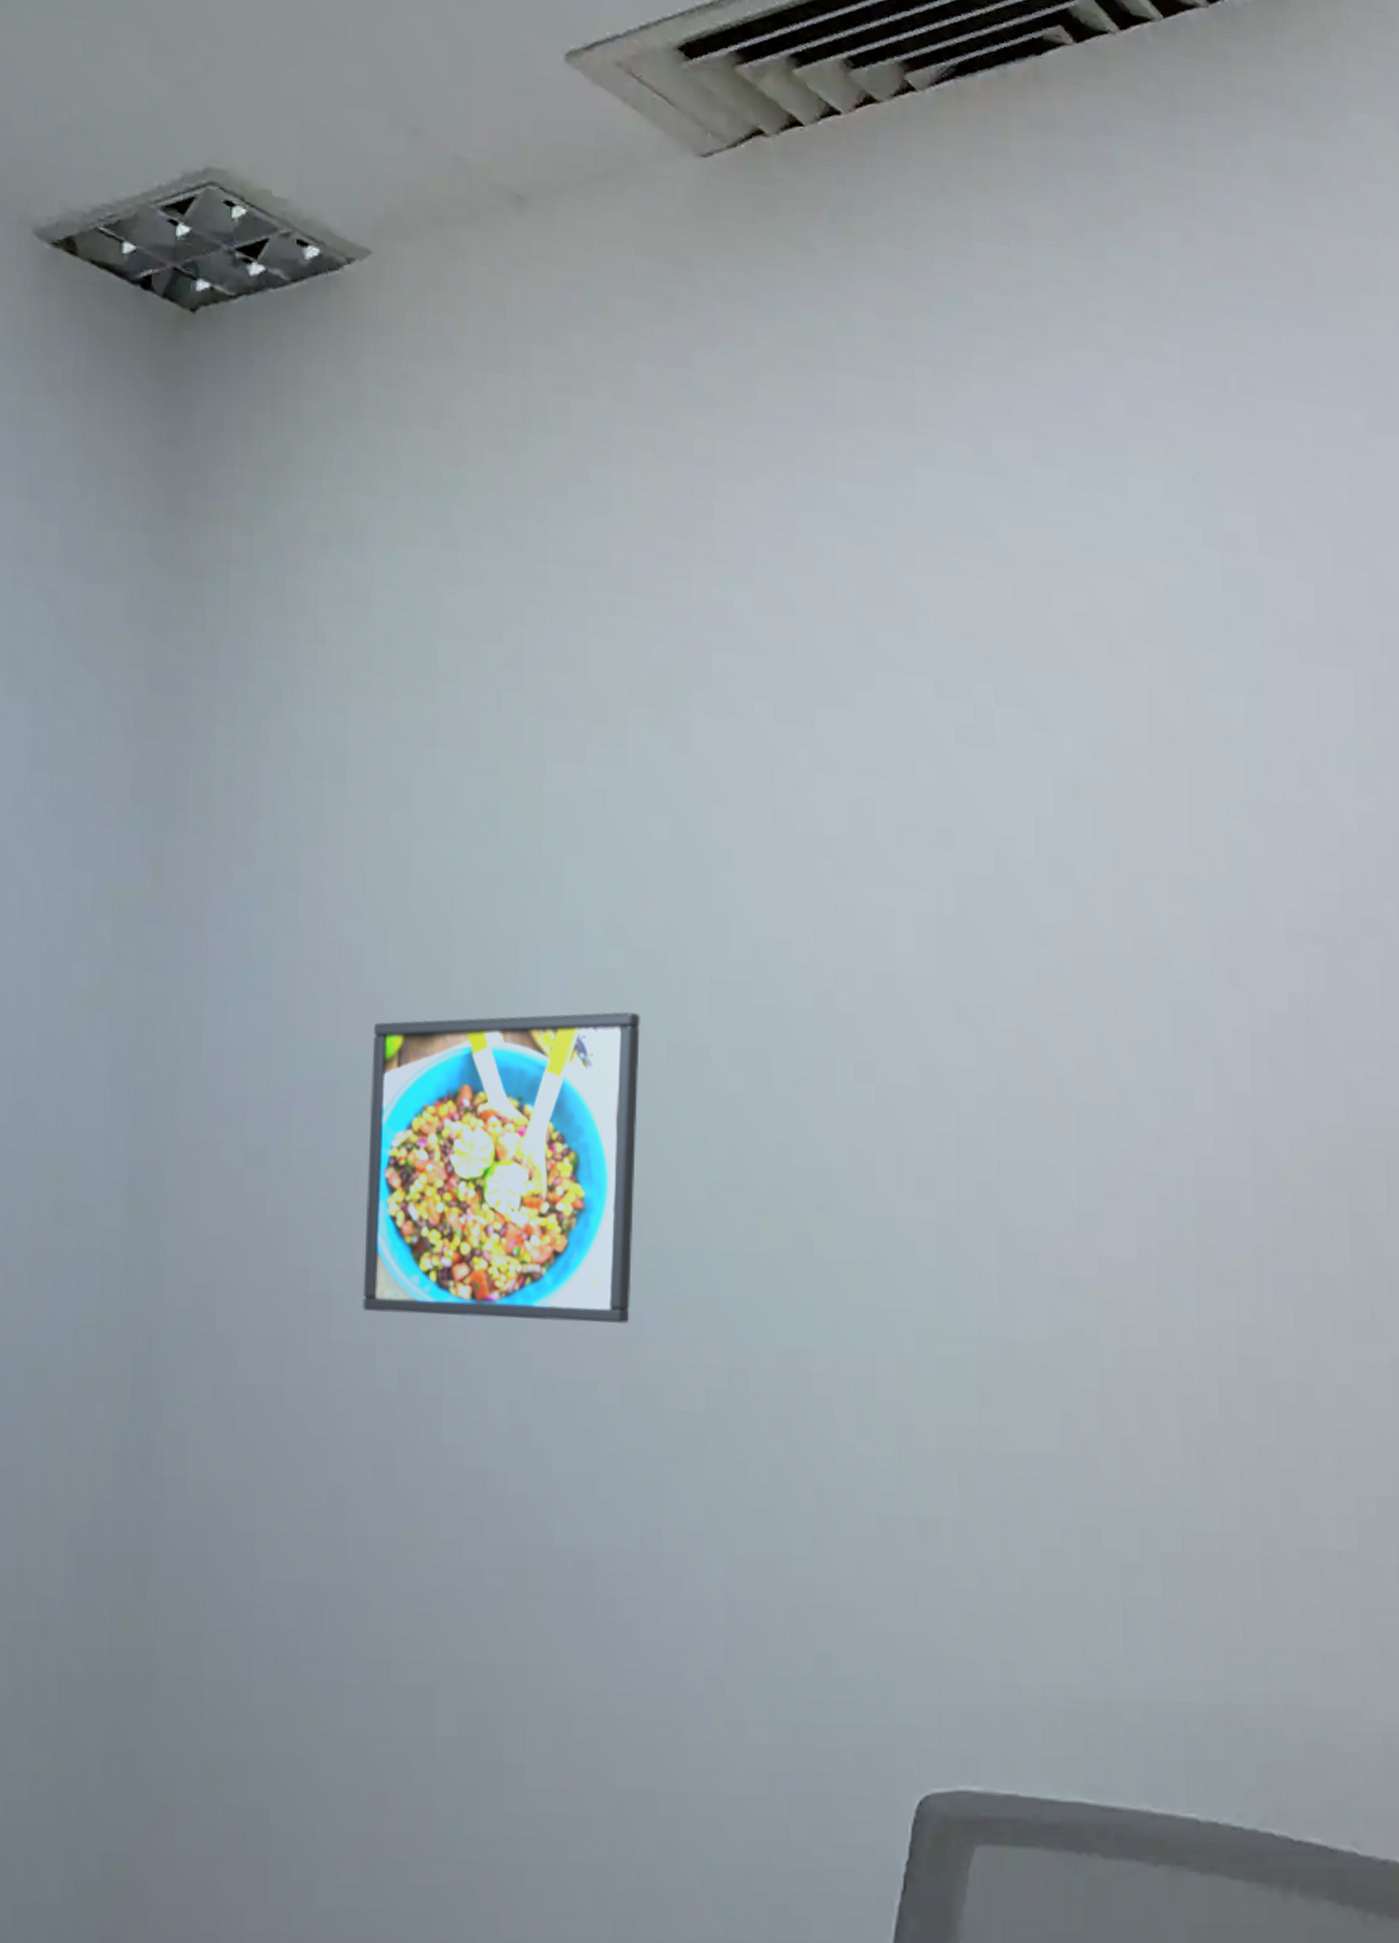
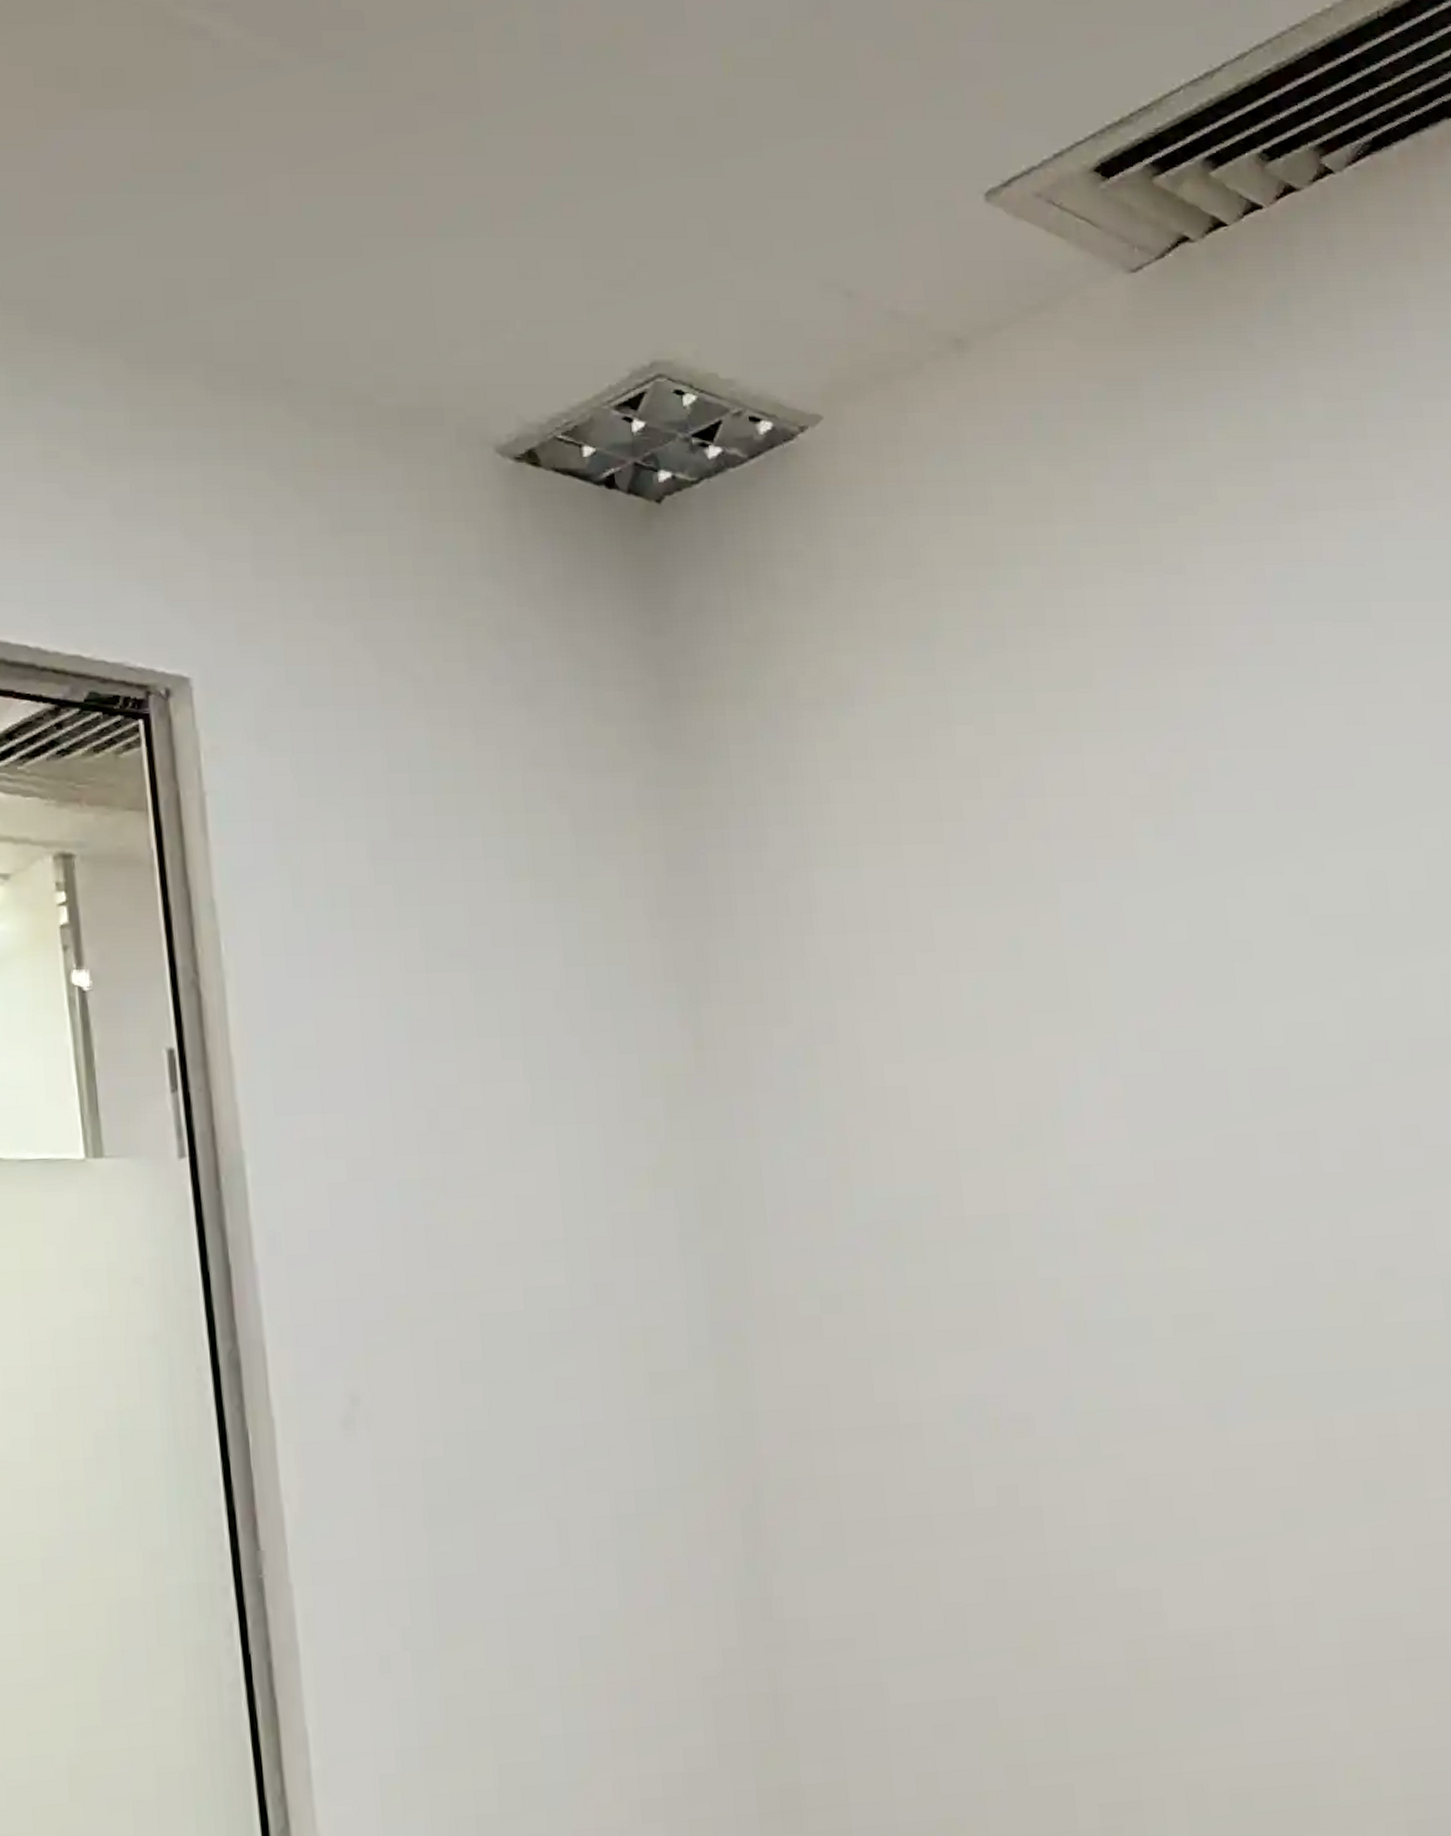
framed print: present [362,1011,640,1325] -> none [928,1112,1214,1435]

